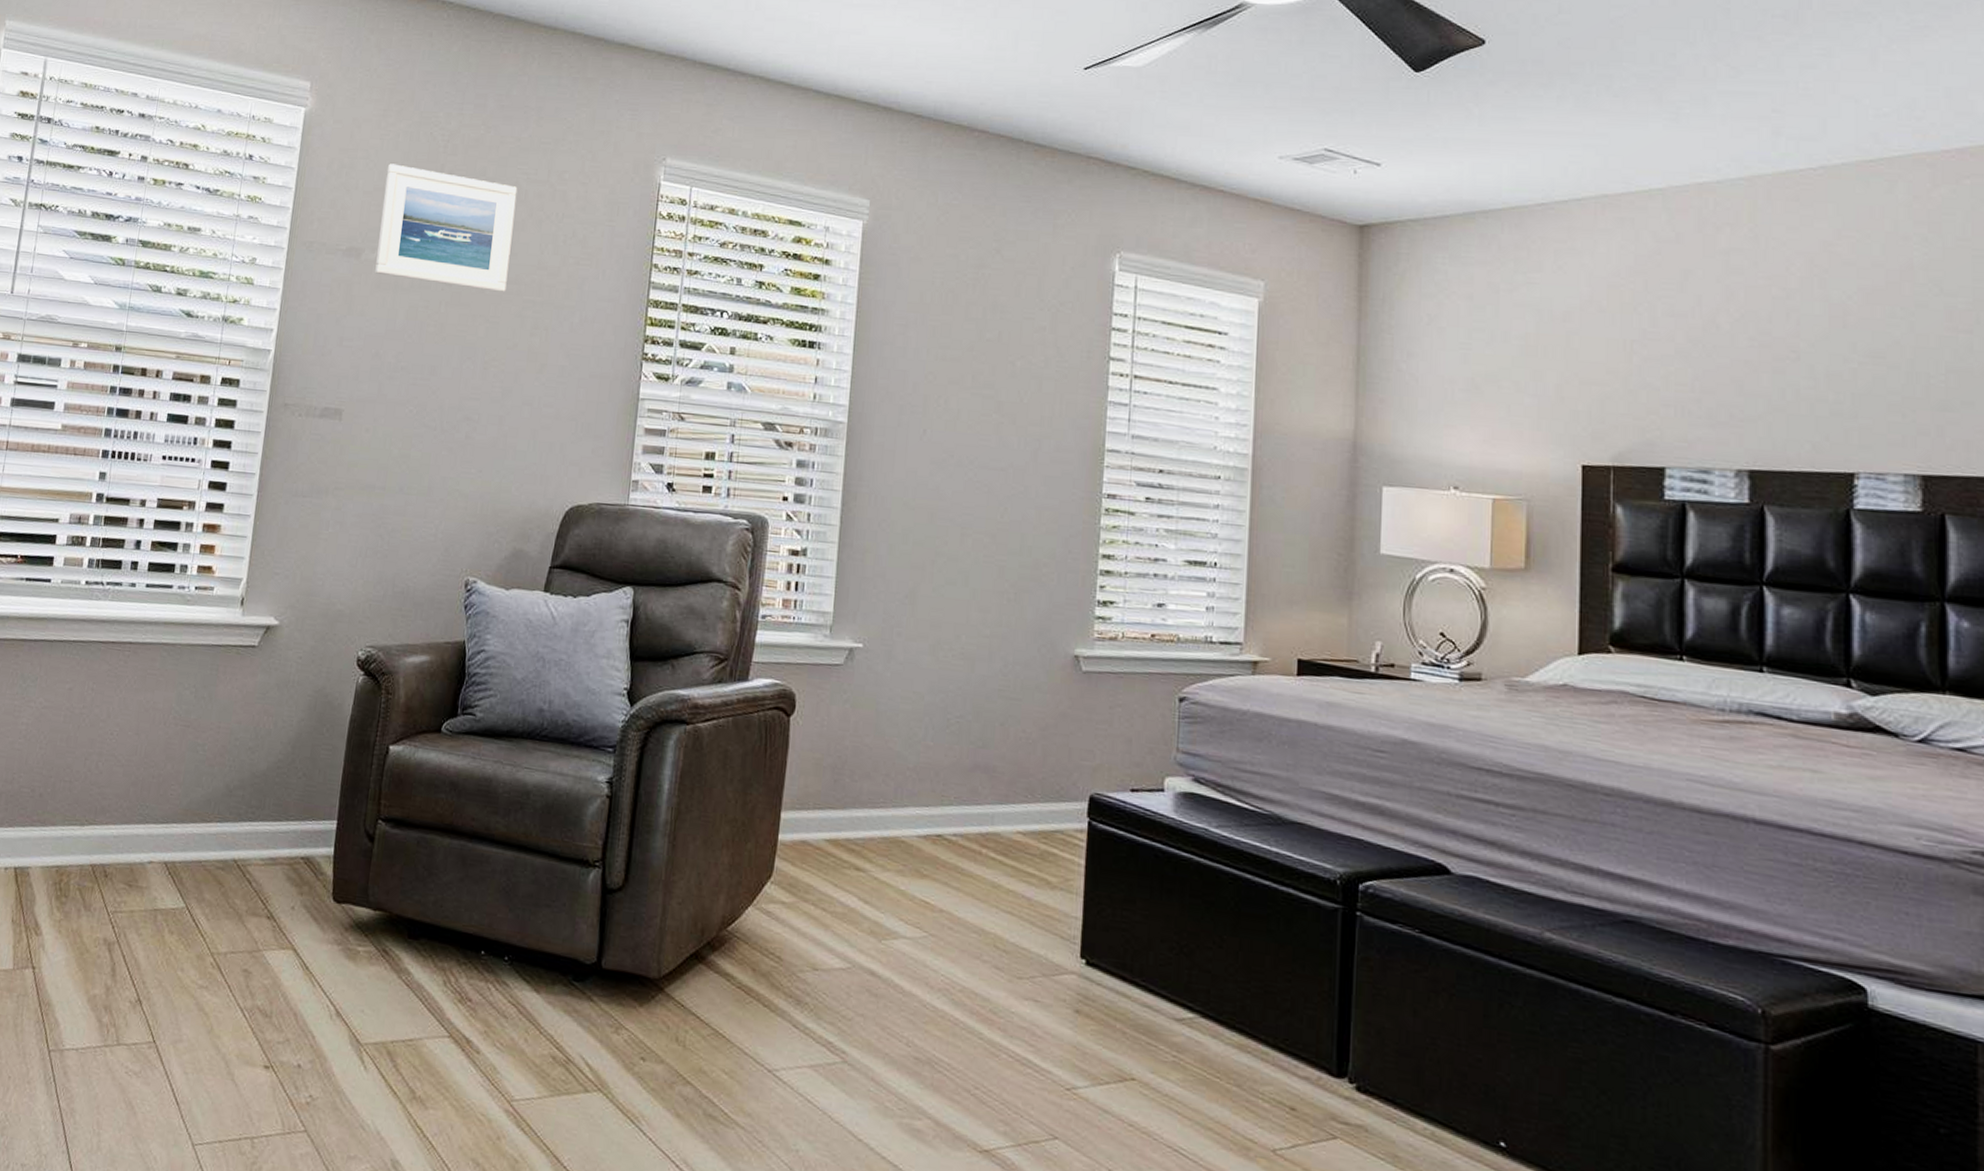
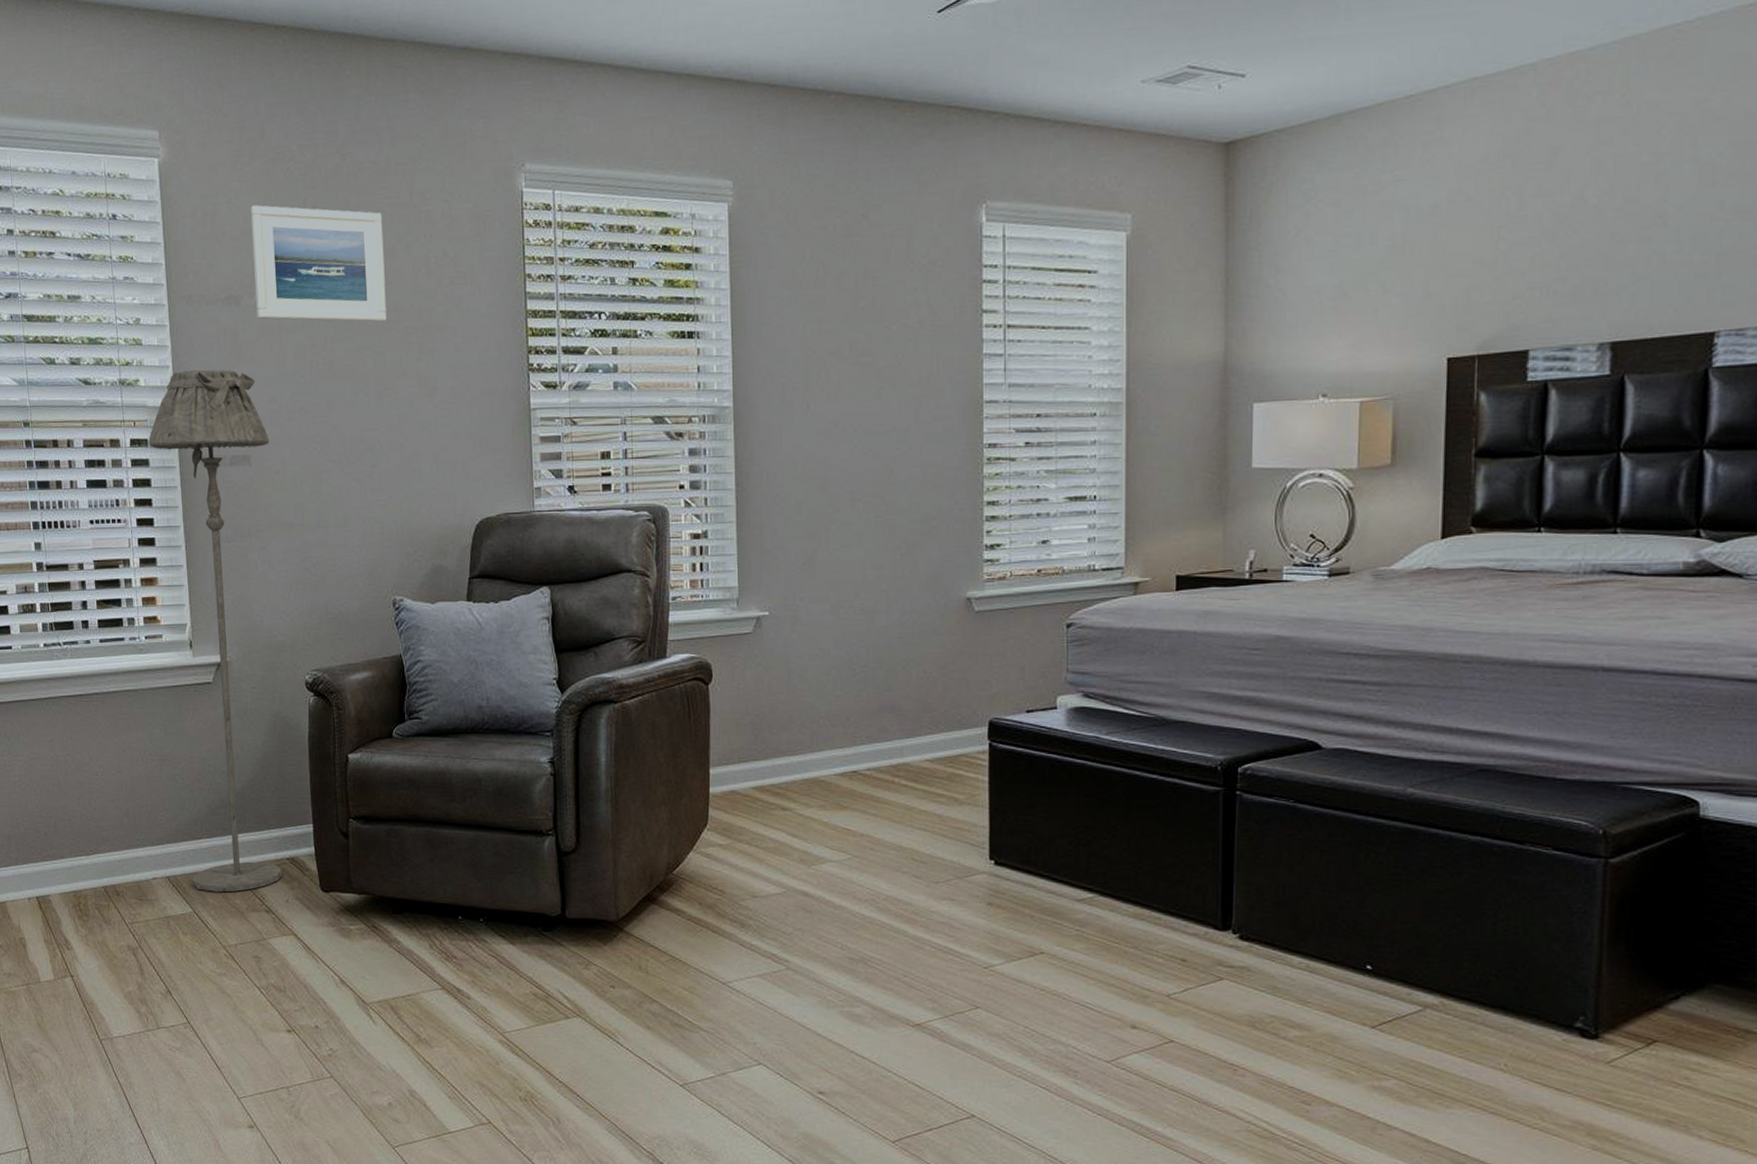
floor lamp: none [191,315,365,890] -> present [149,369,283,892]

